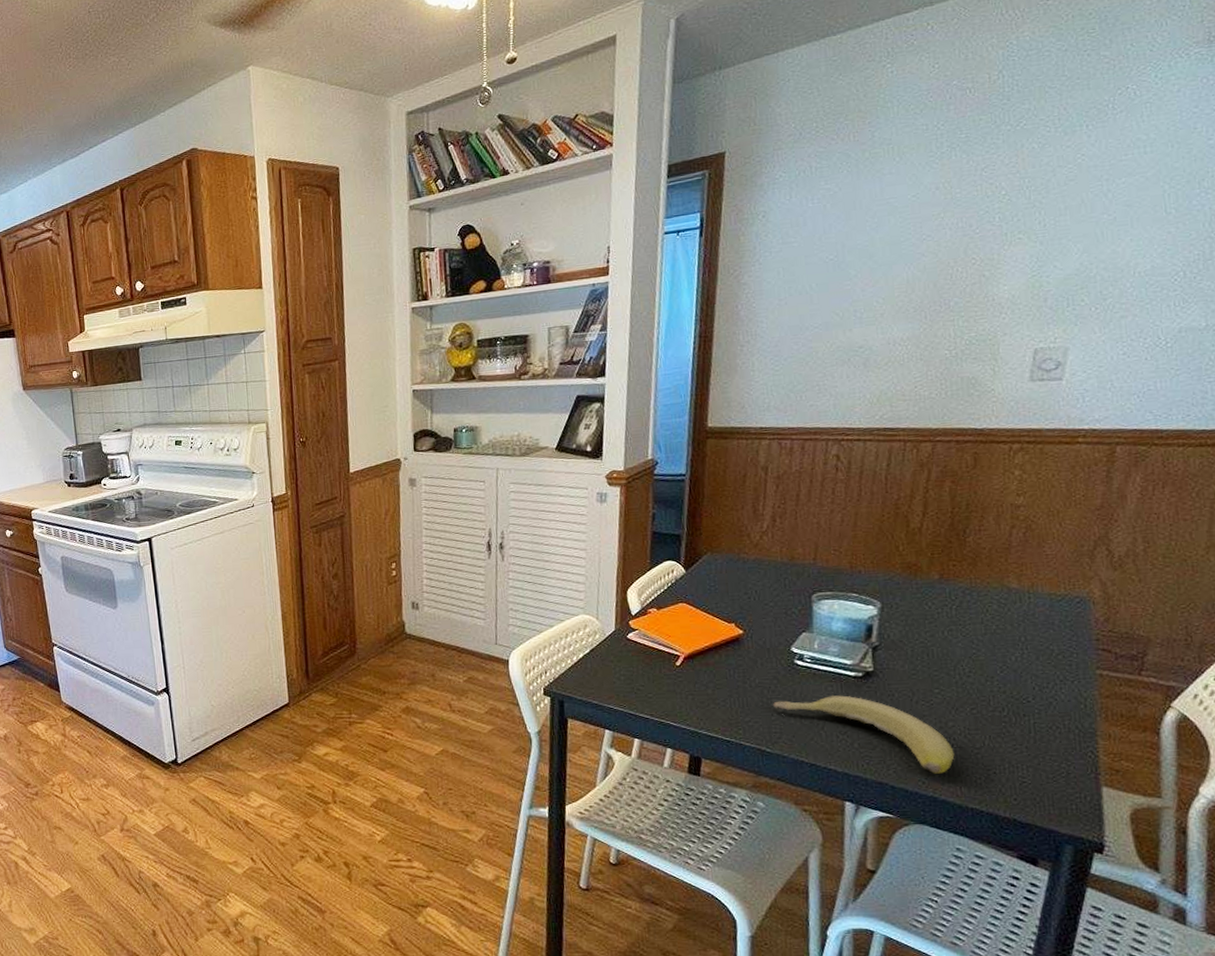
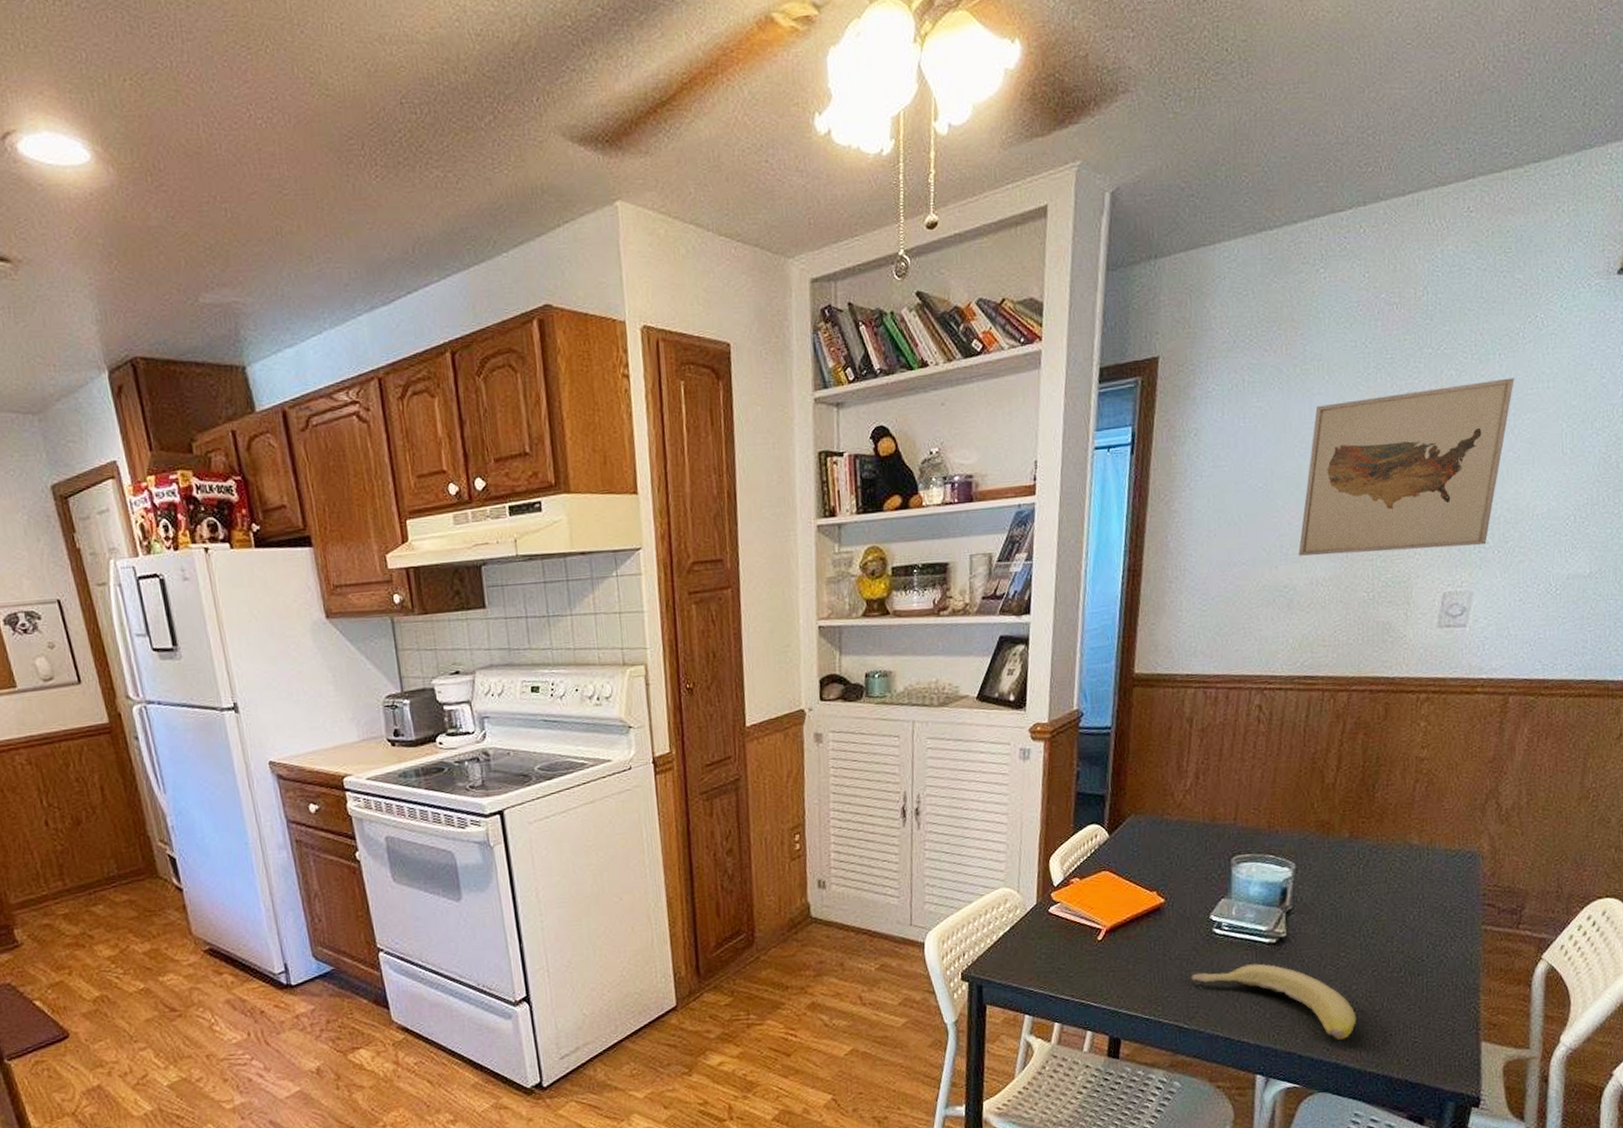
wall art: none [873,146,1105,319] -> present [1298,378,1514,556]

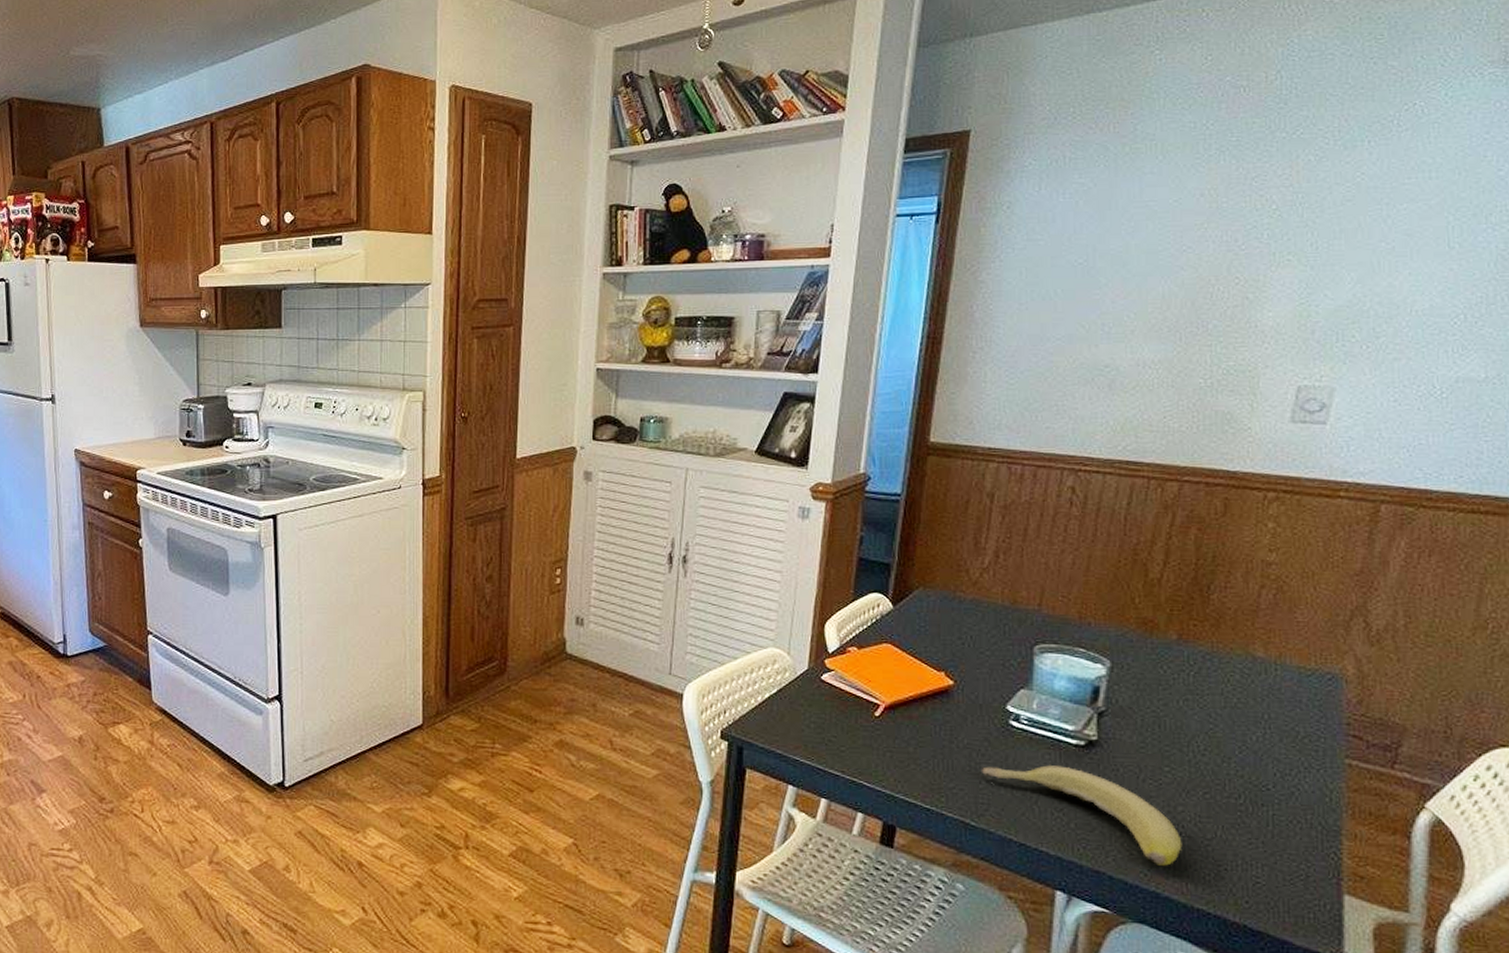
wall art: present [1298,378,1514,556] -> none [1123,166,1387,339]

